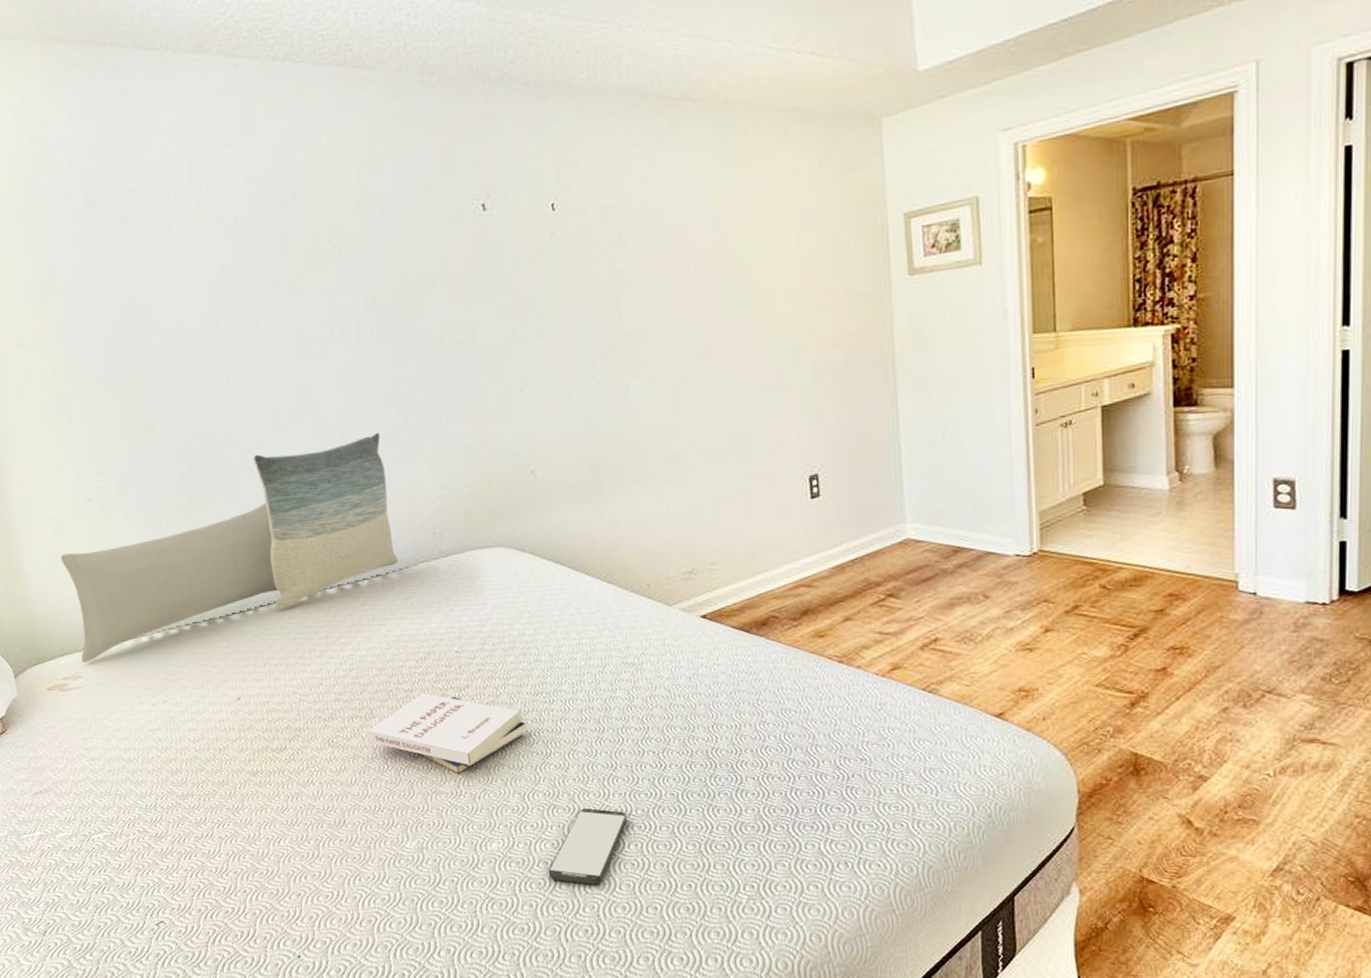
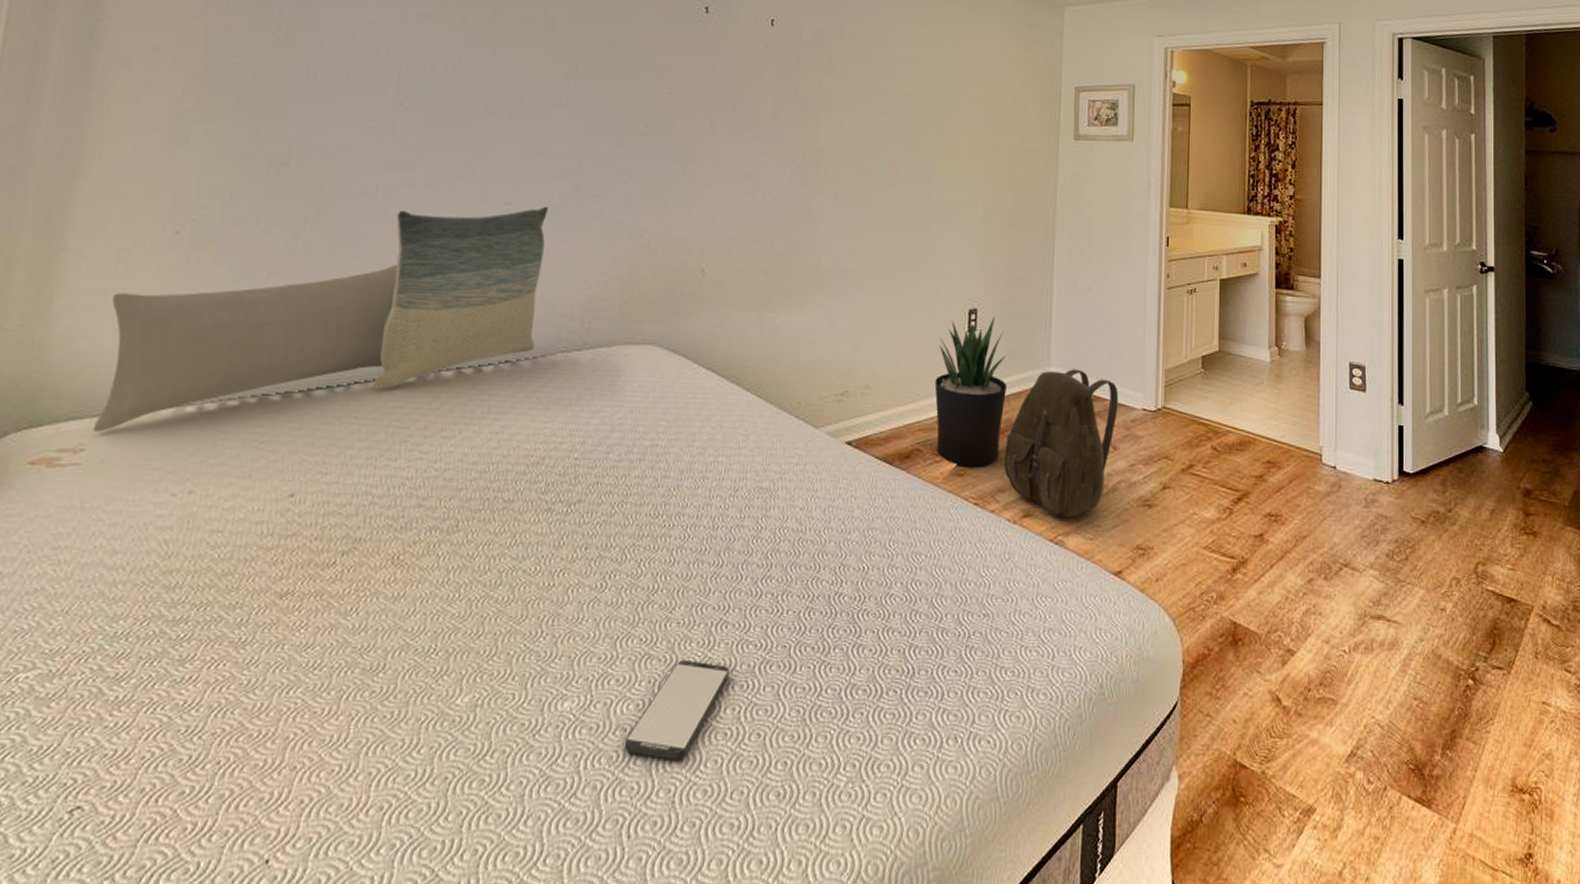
books: present [366,692,527,774] -> none [442,505,638,610]
planter: none [780,479,860,629] -> present [934,316,1007,467]
backpack: none [865,522,987,667] -> present [1004,369,1119,517]

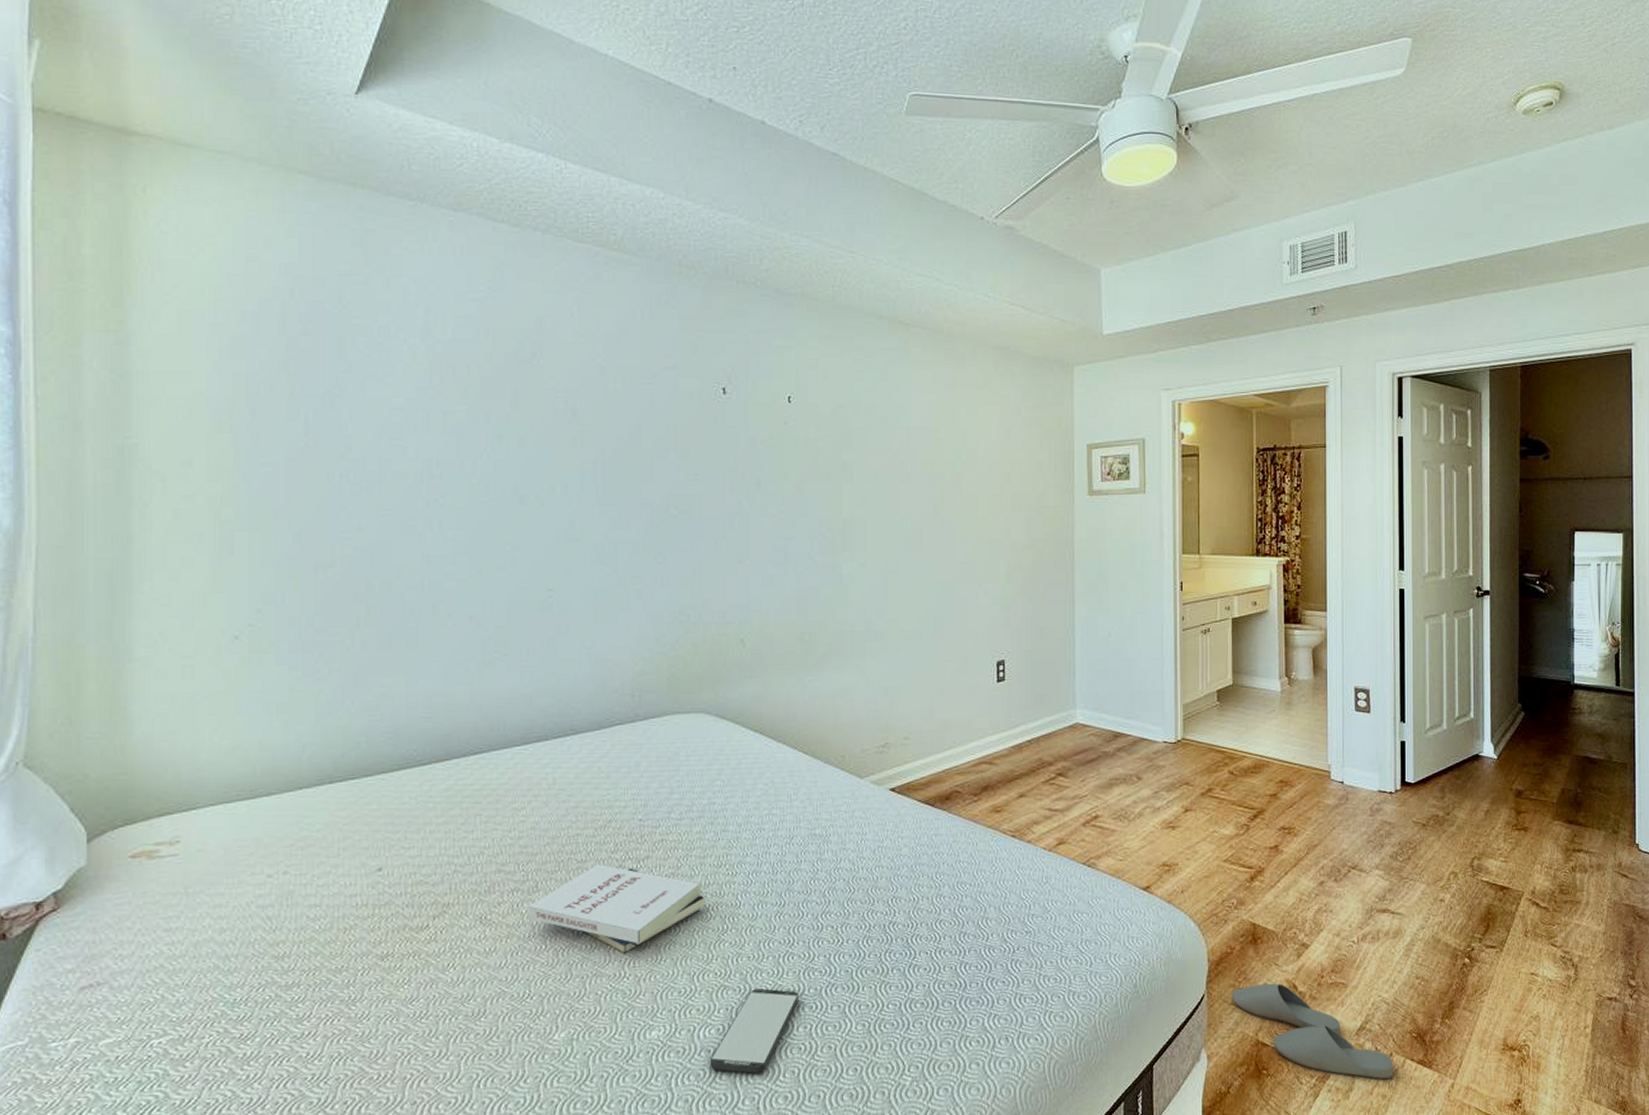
pillow: present [92,265,398,432] -> none [183,655,452,825]
pillow: present [372,206,548,391] -> none [442,590,591,771]
books: none [442,505,638,610] -> present [526,863,705,954]
planter: present [934,316,1007,467] -> none [969,666,1036,804]
backpack: present [1004,369,1119,517] -> none [1038,709,1141,842]
slippers: none [1207,693,1388,819] -> present [1231,983,1393,1080]

